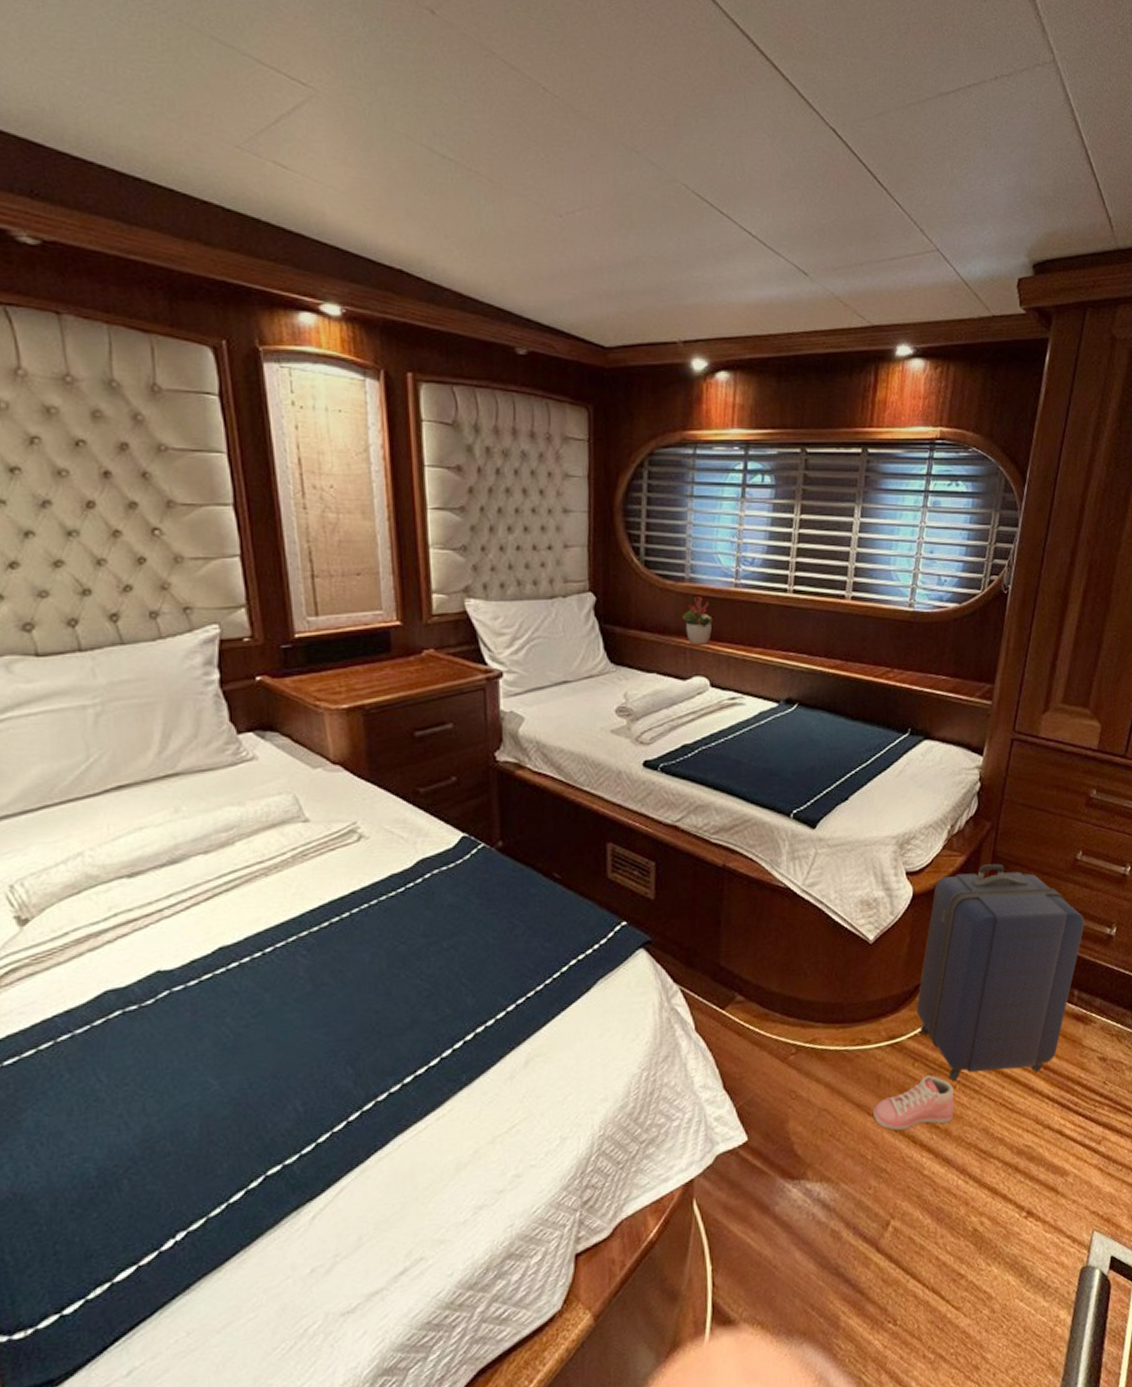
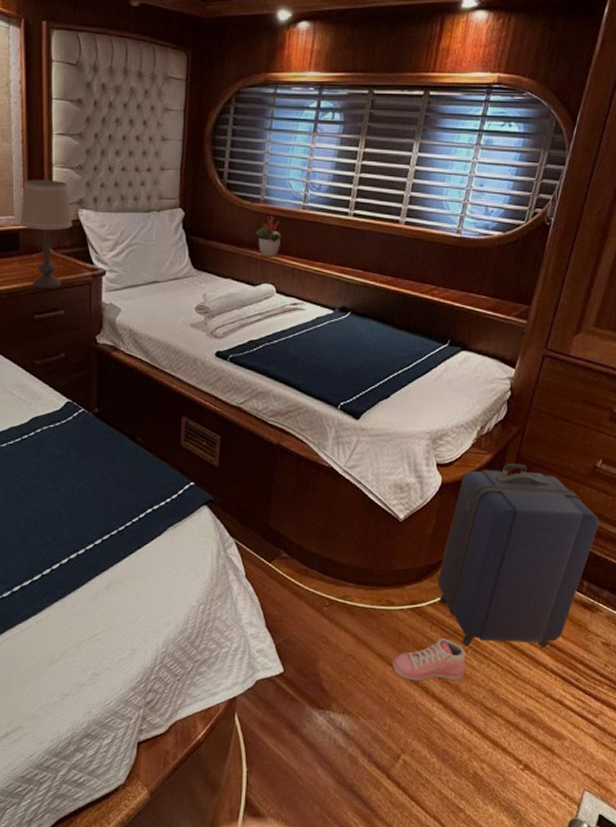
table lamp: none [390,564,457,700] -> present [19,179,72,290]

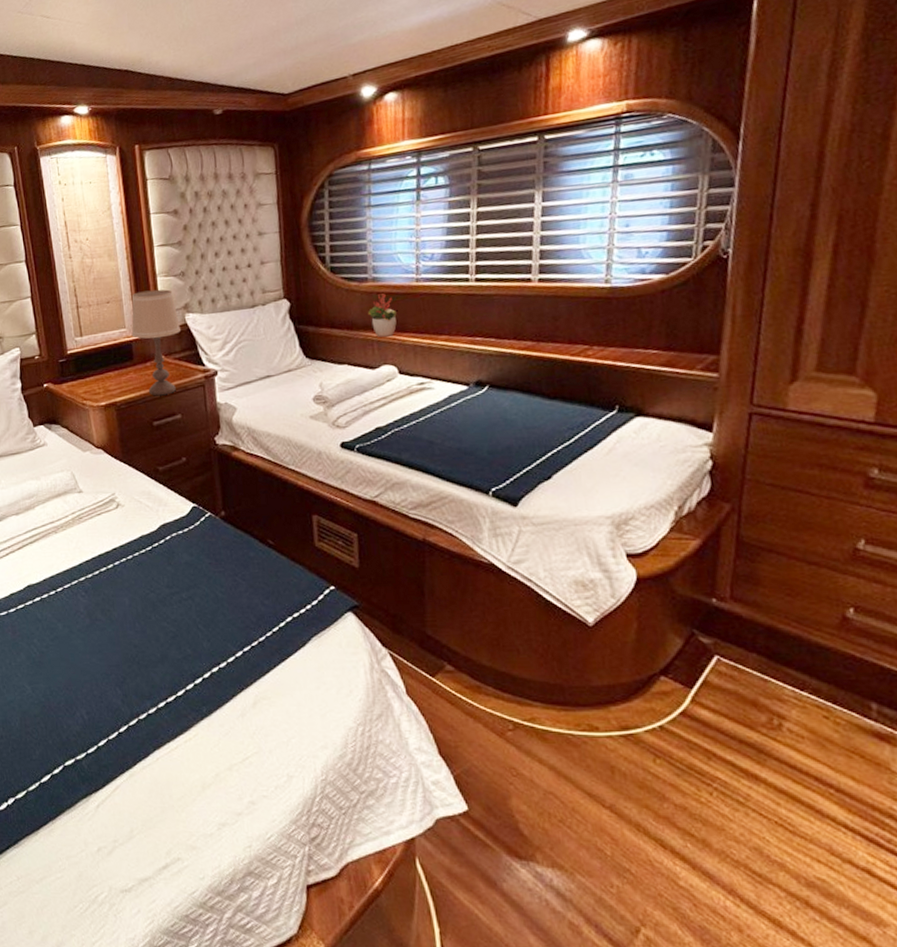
sneaker: present [393,638,465,682] -> none [609,775,713,833]
suitcase: present [437,464,599,648] -> none [652,549,879,794]

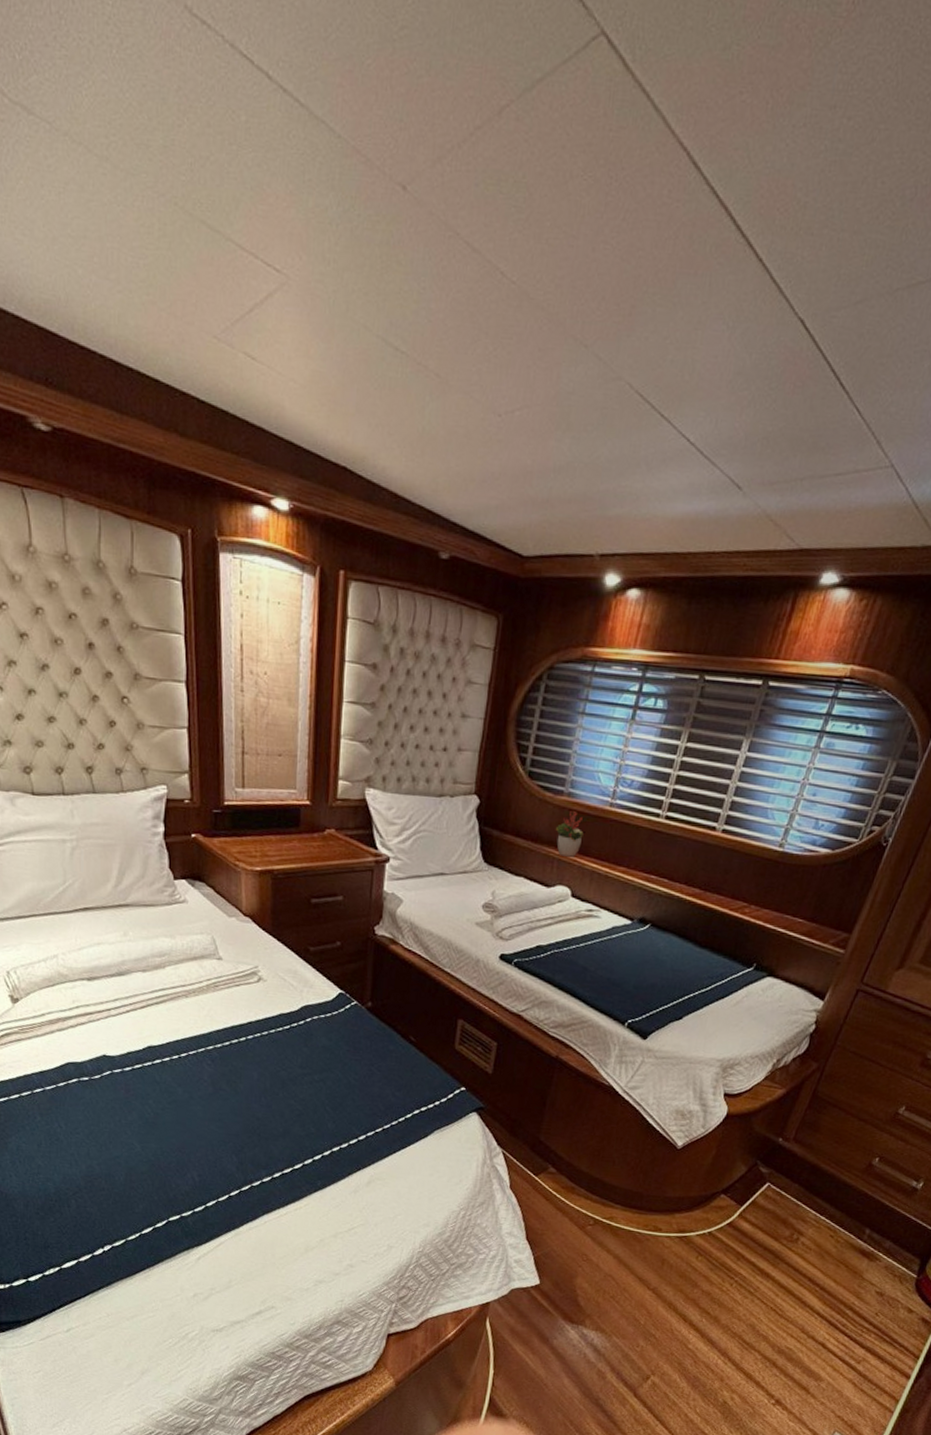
table lamp: present [131,289,180,396] -> none [301,751,358,873]

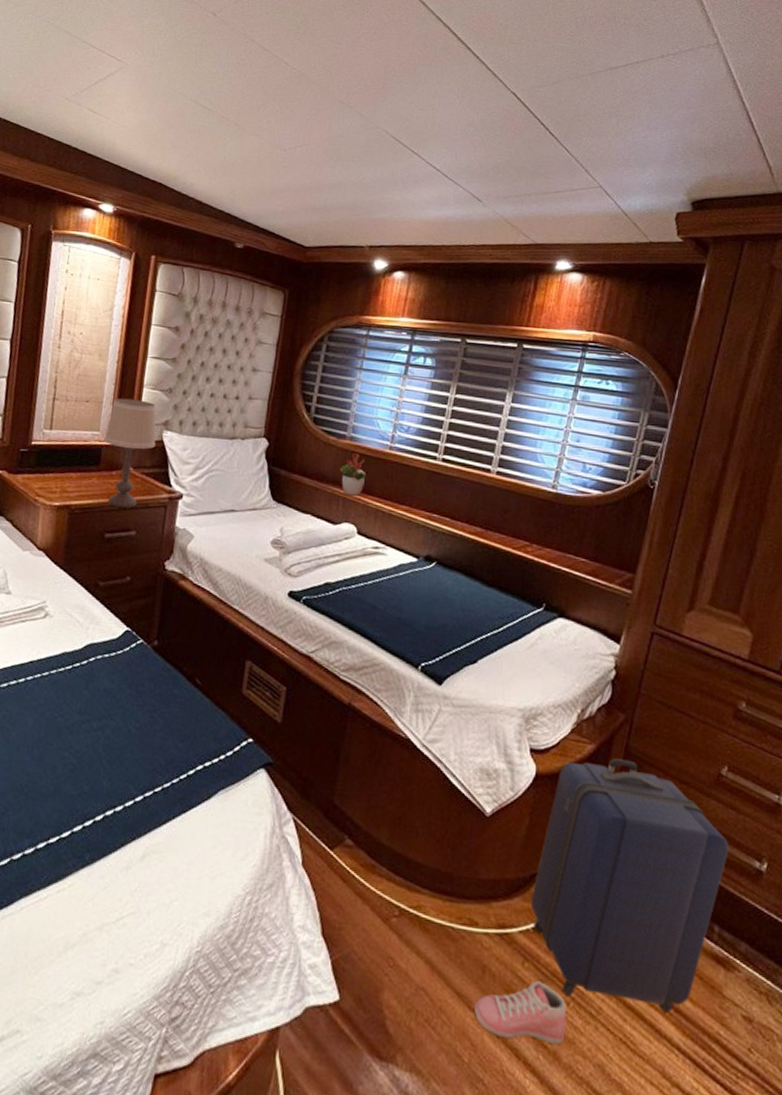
table lamp: none [301,751,358,873] -> present [103,398,156,509]
sneaker: none [652,1269,730,1312] -> present [474,981,566,1045]
suitcase: none [709,1101,892,1290] -> present [531,758,729,1013]

